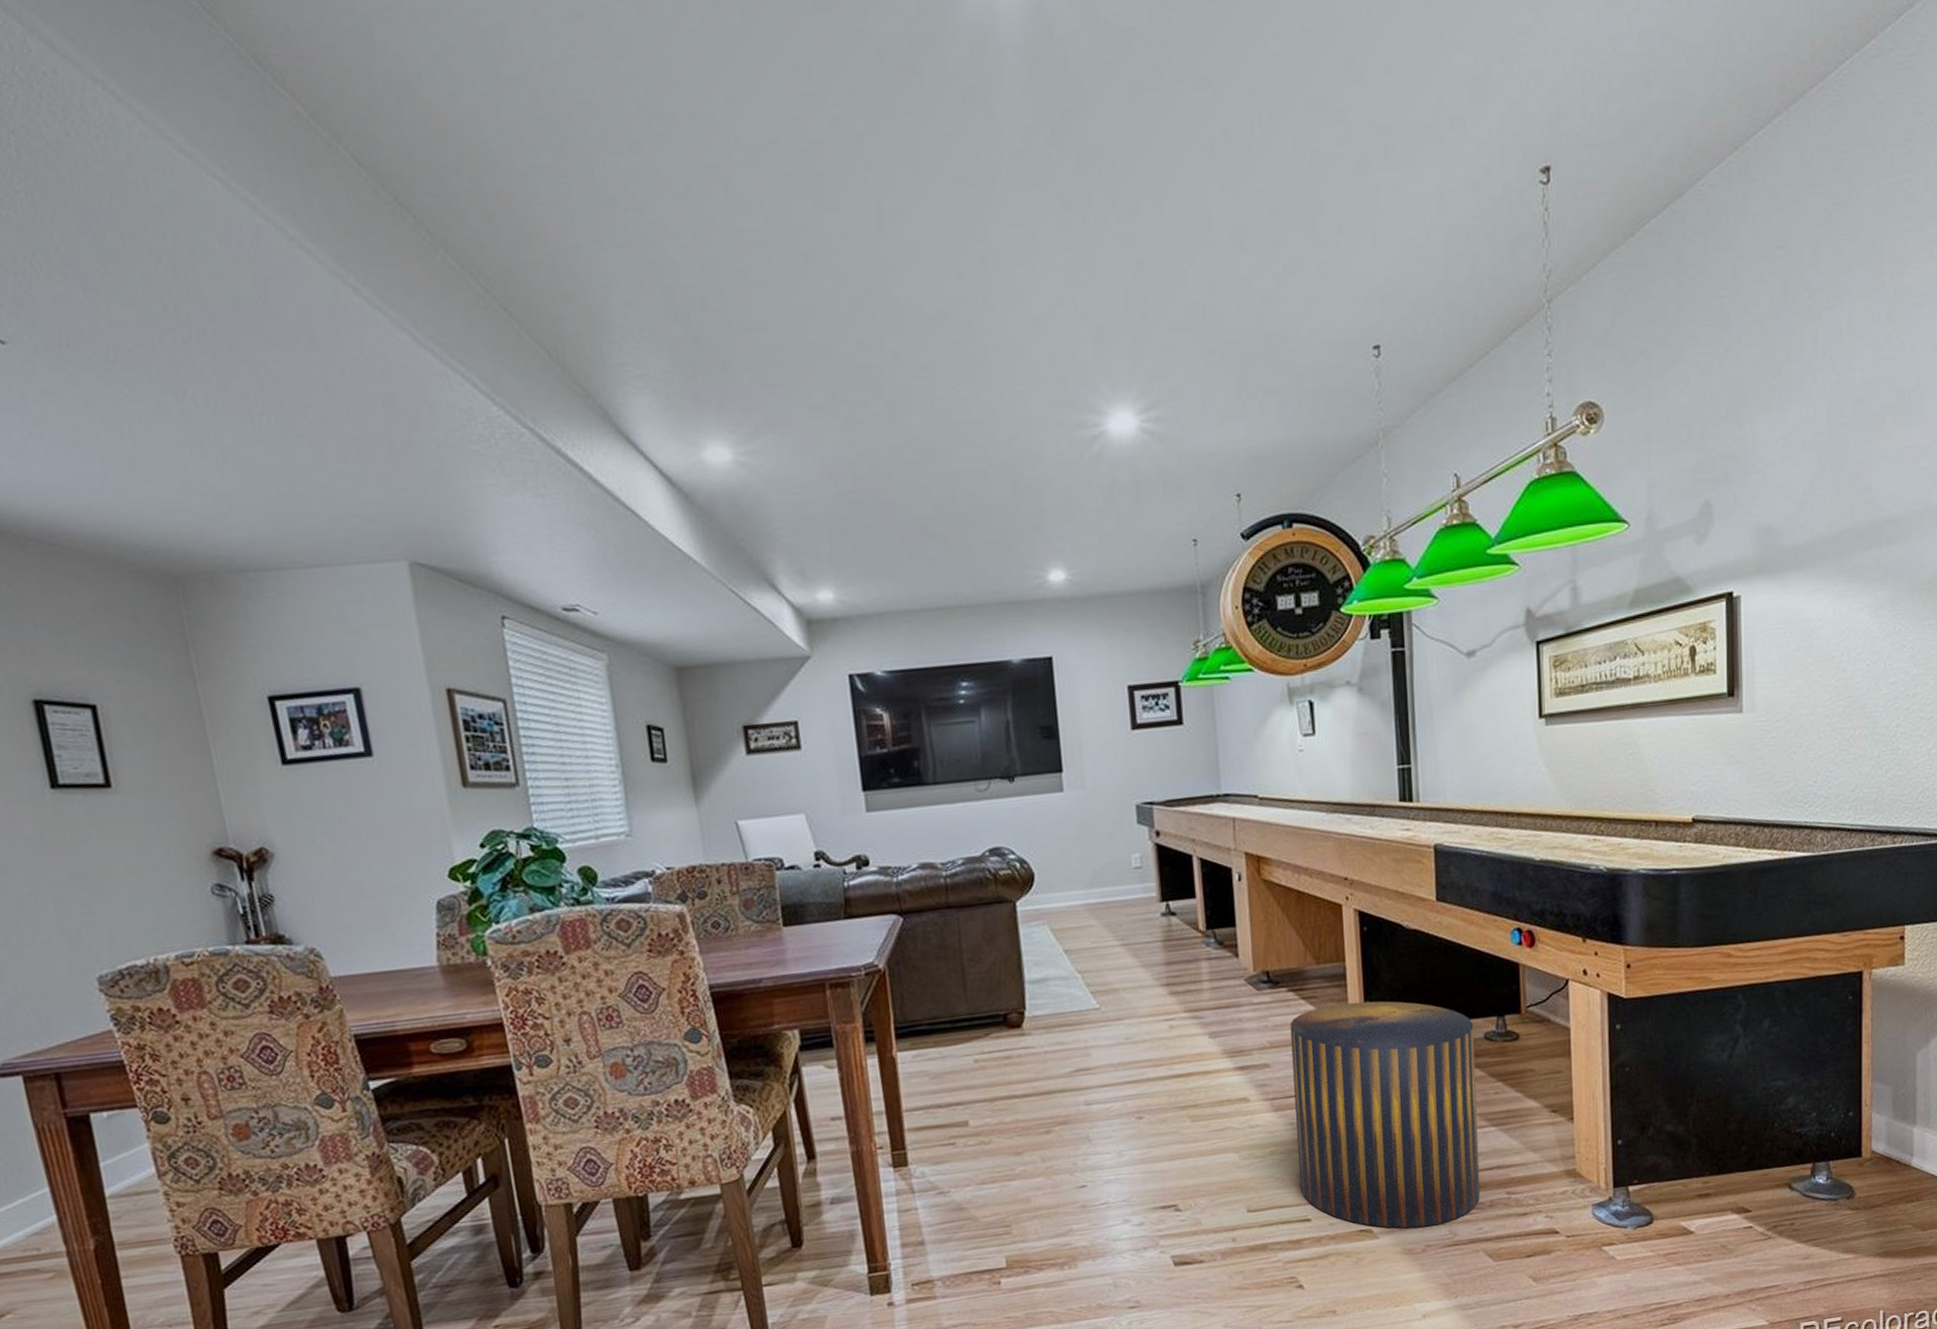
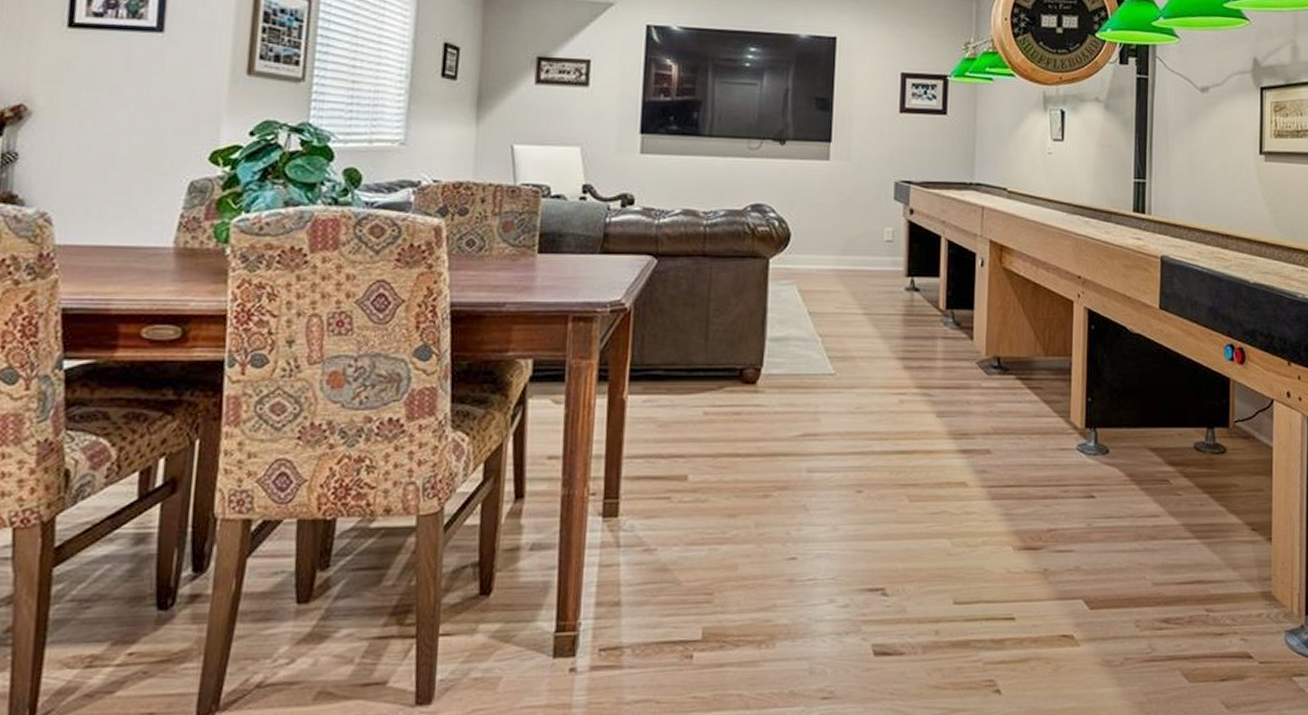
stool: present [1290,1001,1481,1229] -> none [1008,398,1185,638]

